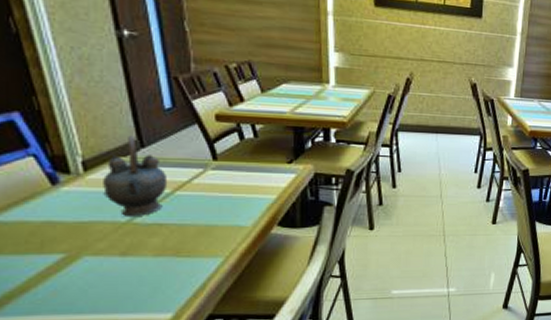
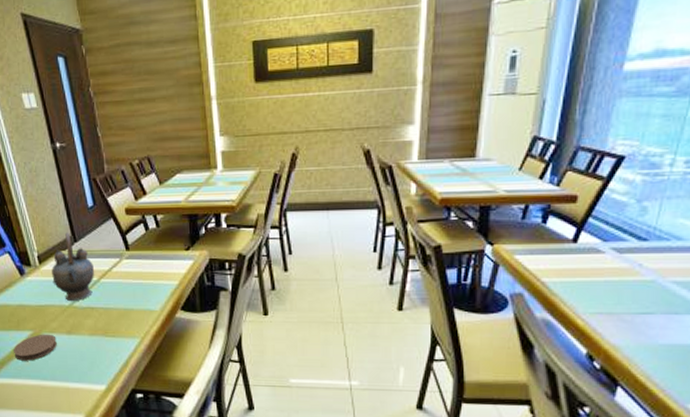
coaster: none [31,256,103,292] -> present [14,334,57,361]

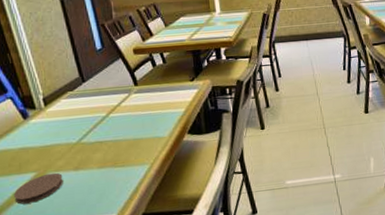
teapot: present [52,232,95,302] -> none [58,74,104,139]

